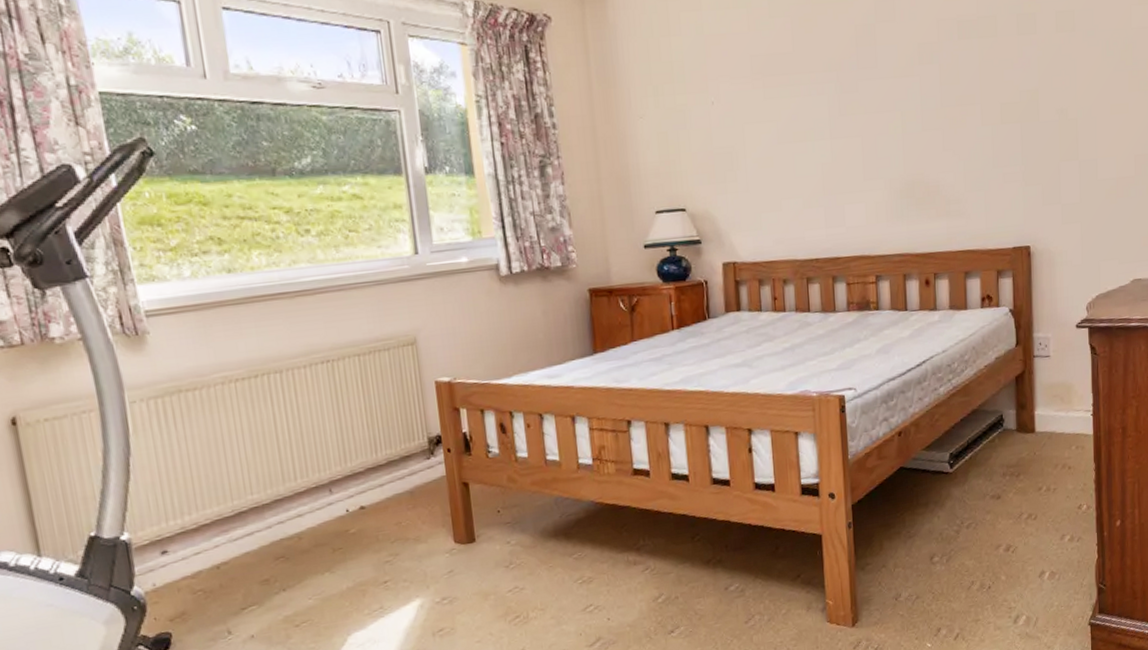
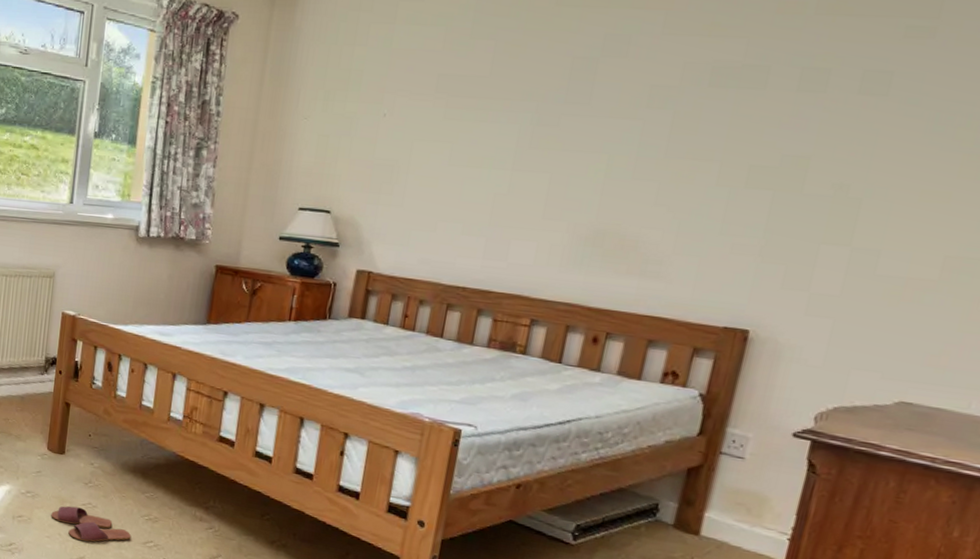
slippers: none [476,595,569,633] -> present [51,506,132,542]

